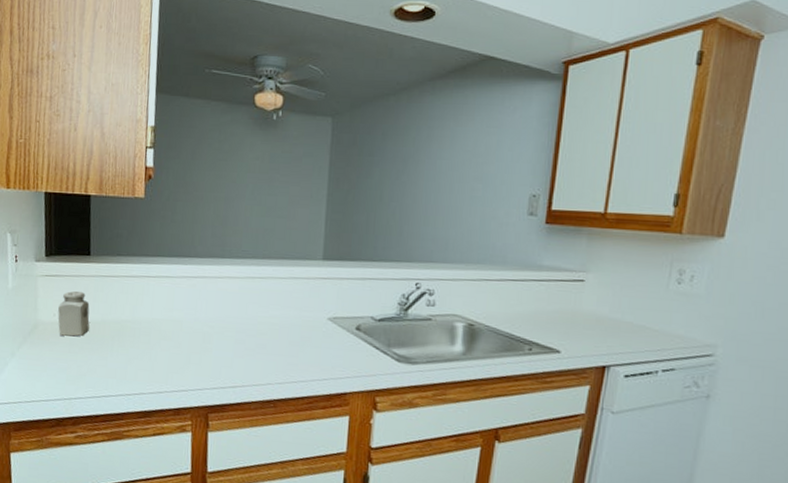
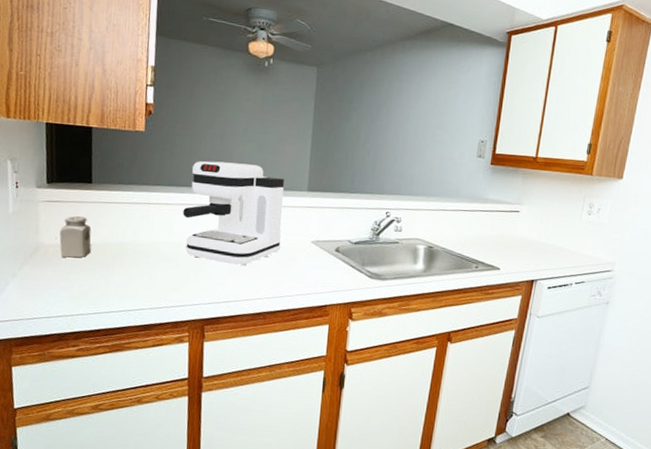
coffee maker: none [184,228,296,347] -> present [182,161,284,267]

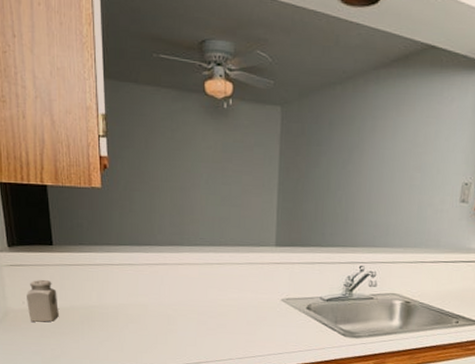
coffee maker: present [182,161,284,267] -> none [147,217,251,327]

